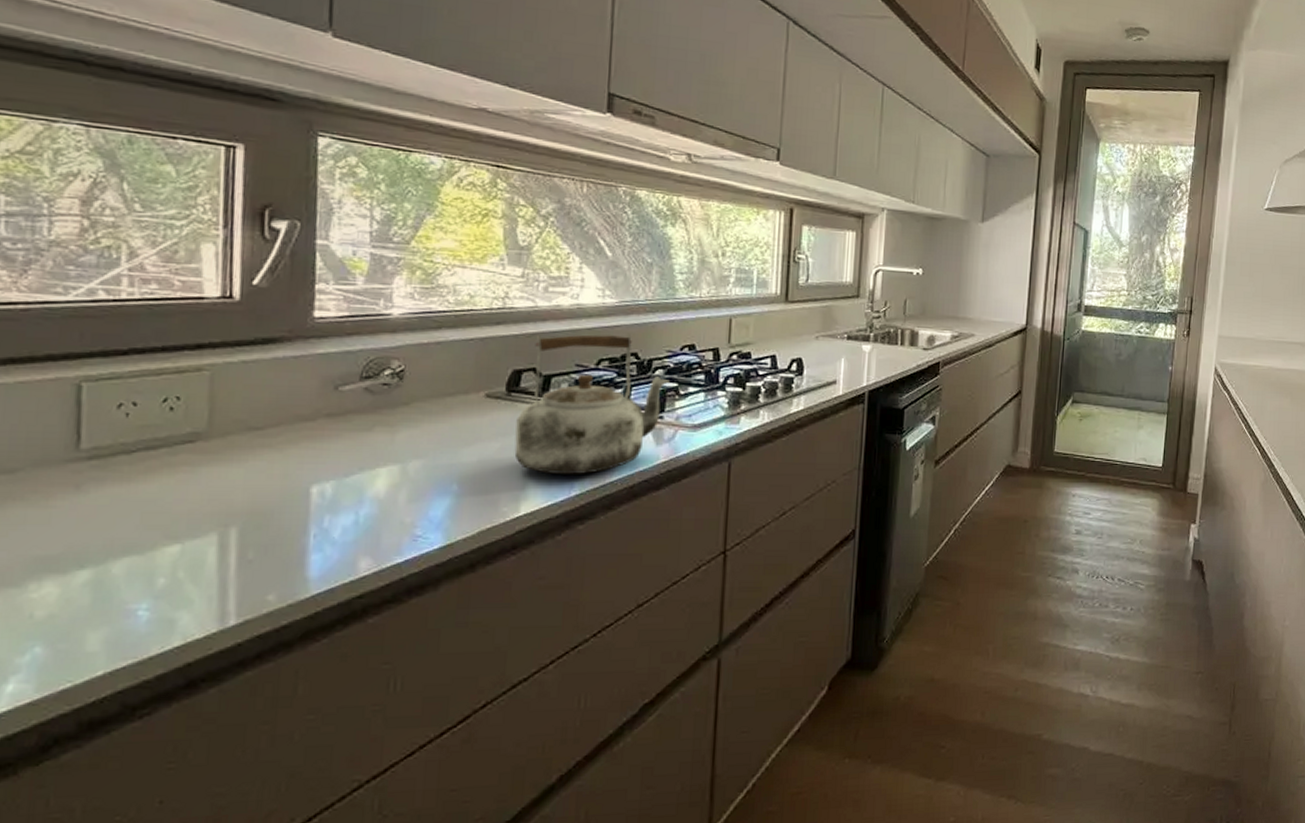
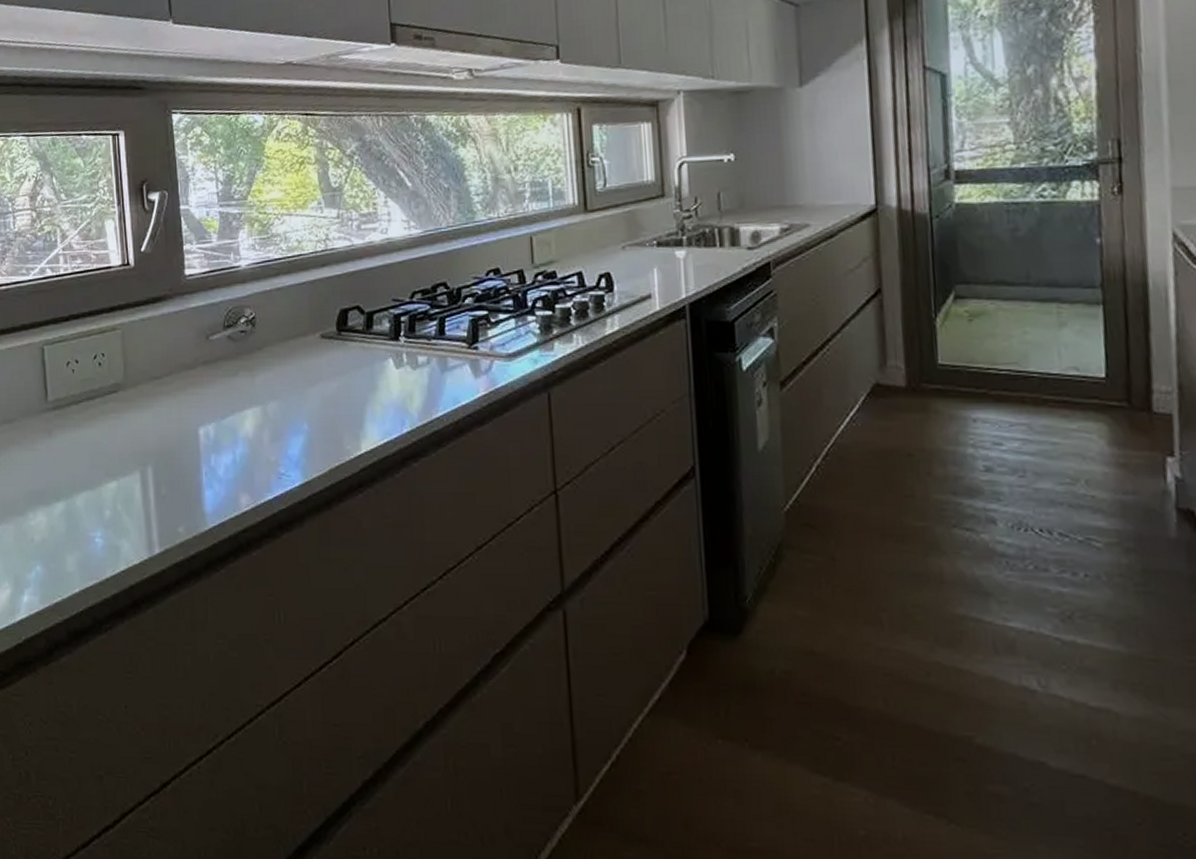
kettle: present [514,333,670,475] -> none [348,263,480,412]

